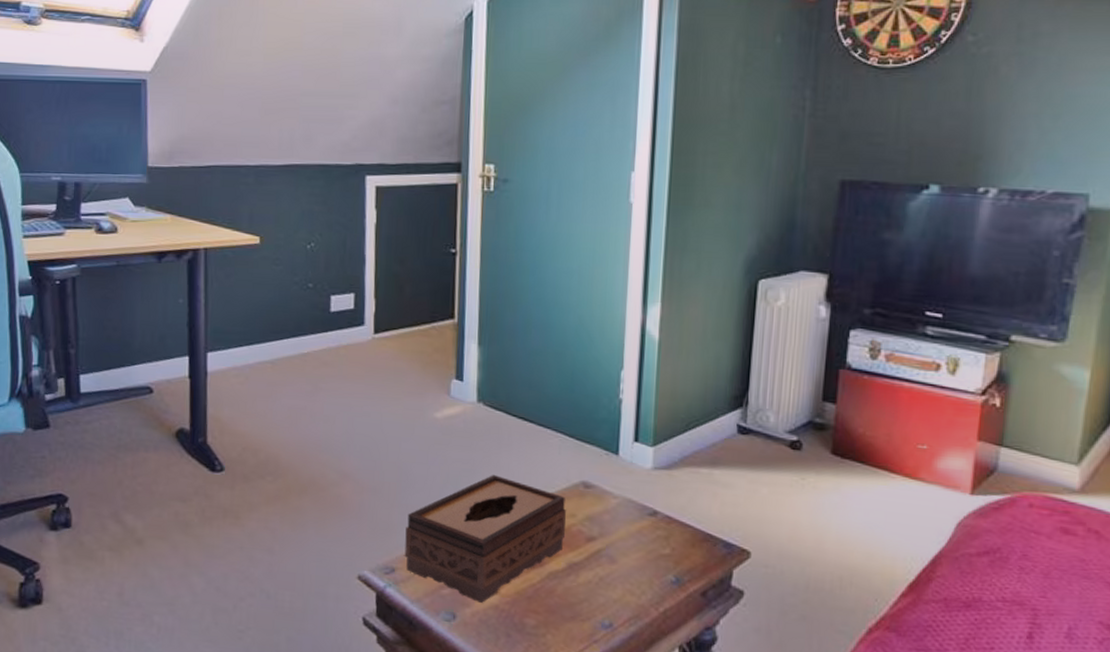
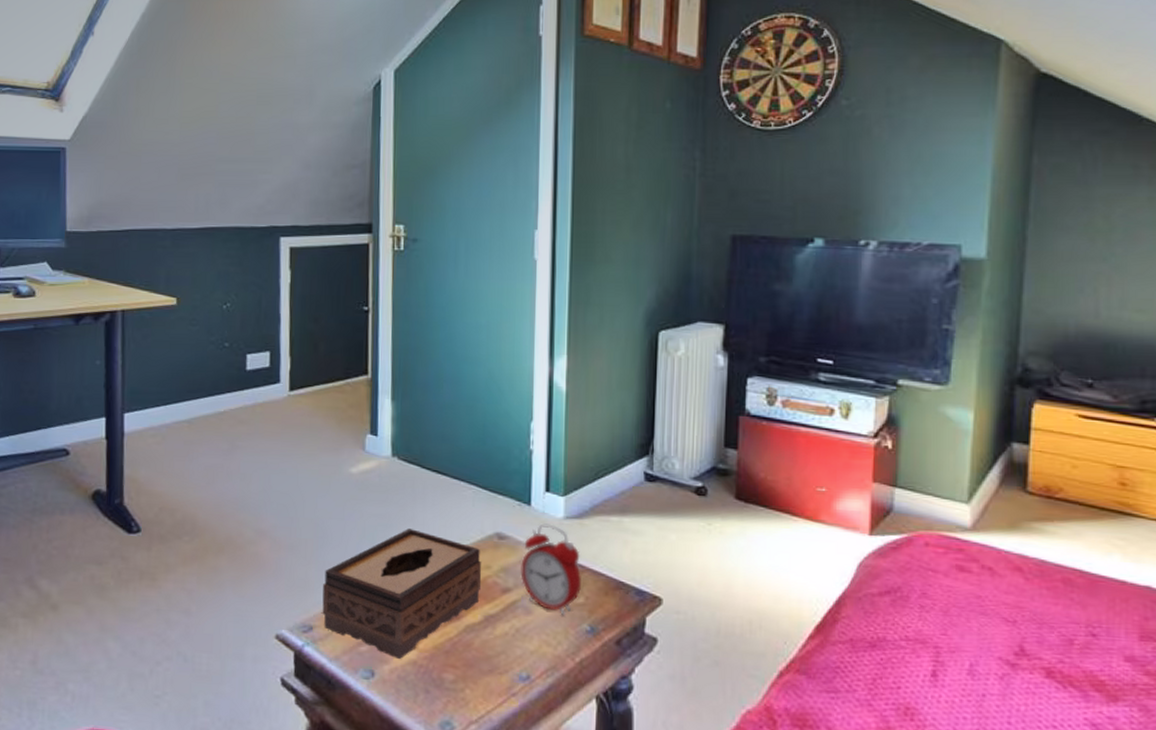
alarm clock: none [606,473,668,565] -> present [520,523,581,615]

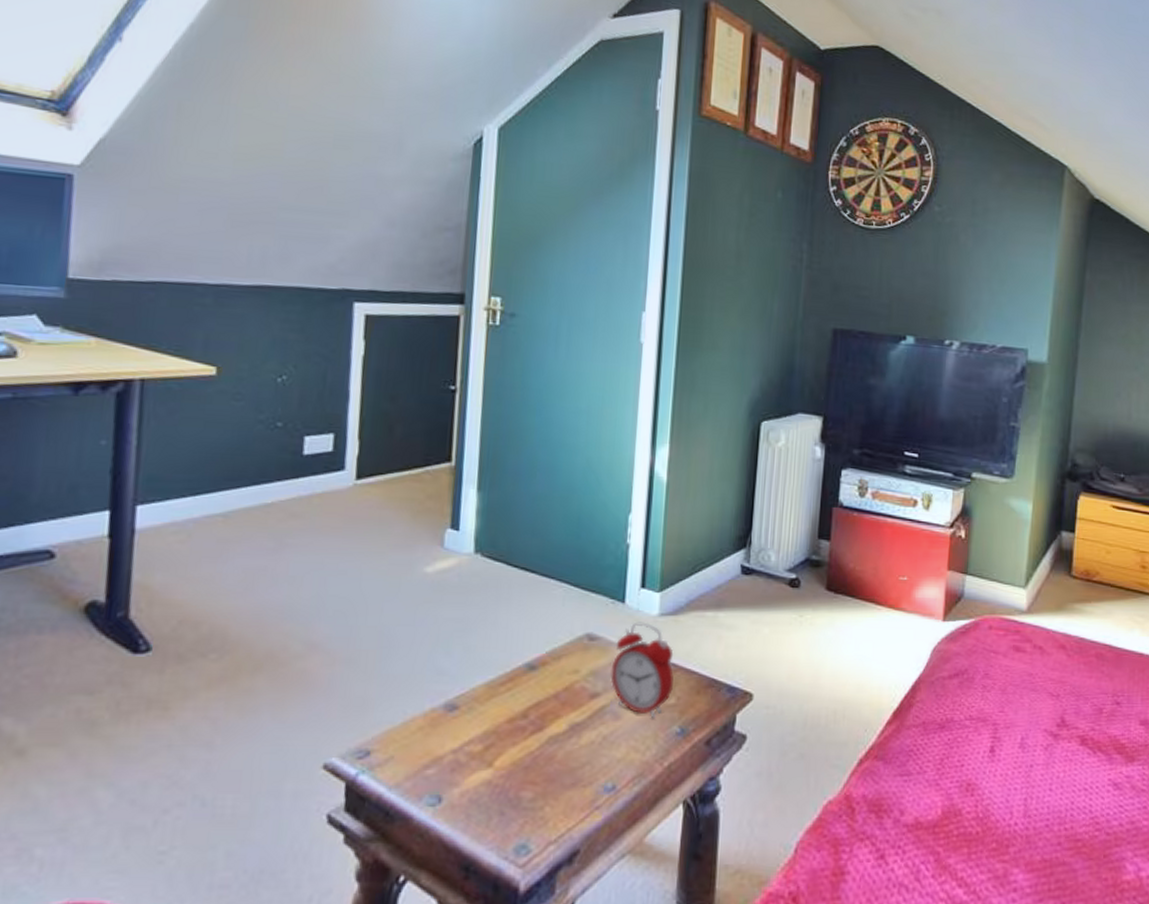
tissue box: present [322,529,482,659] -> none [382,633,569,780]

